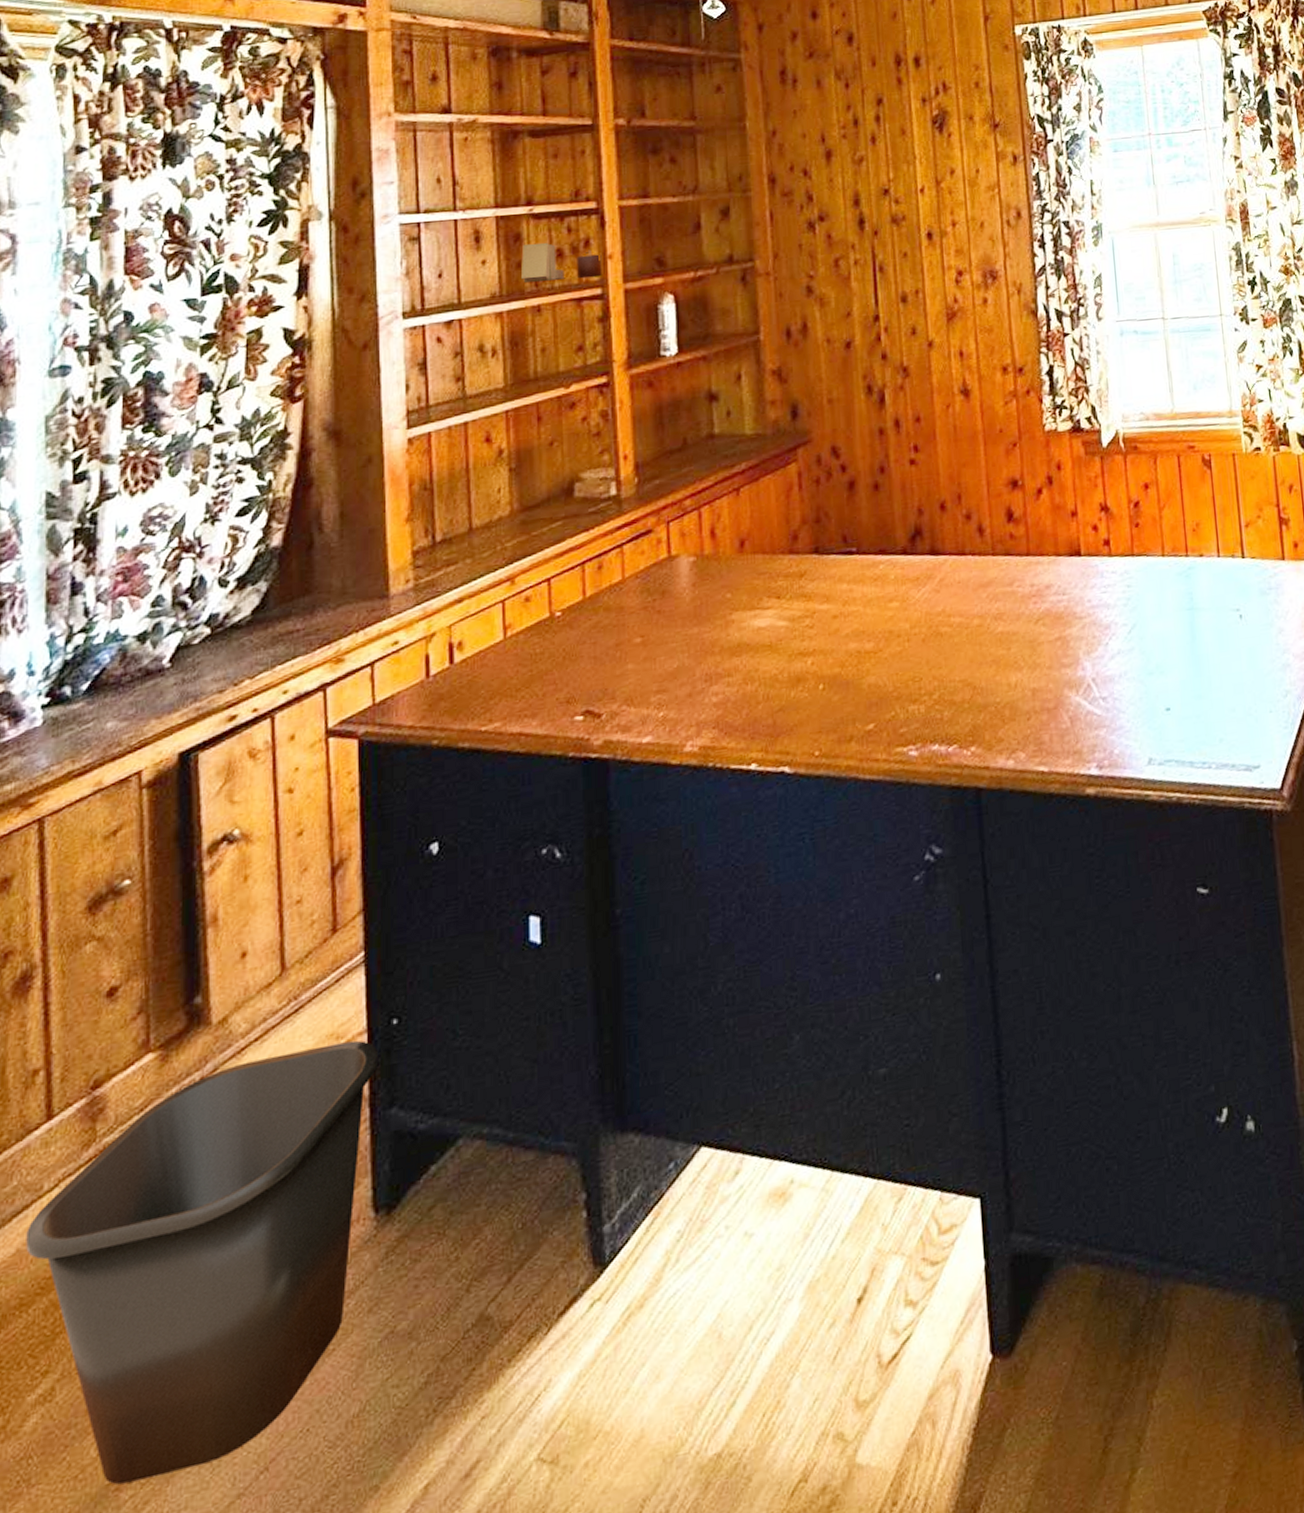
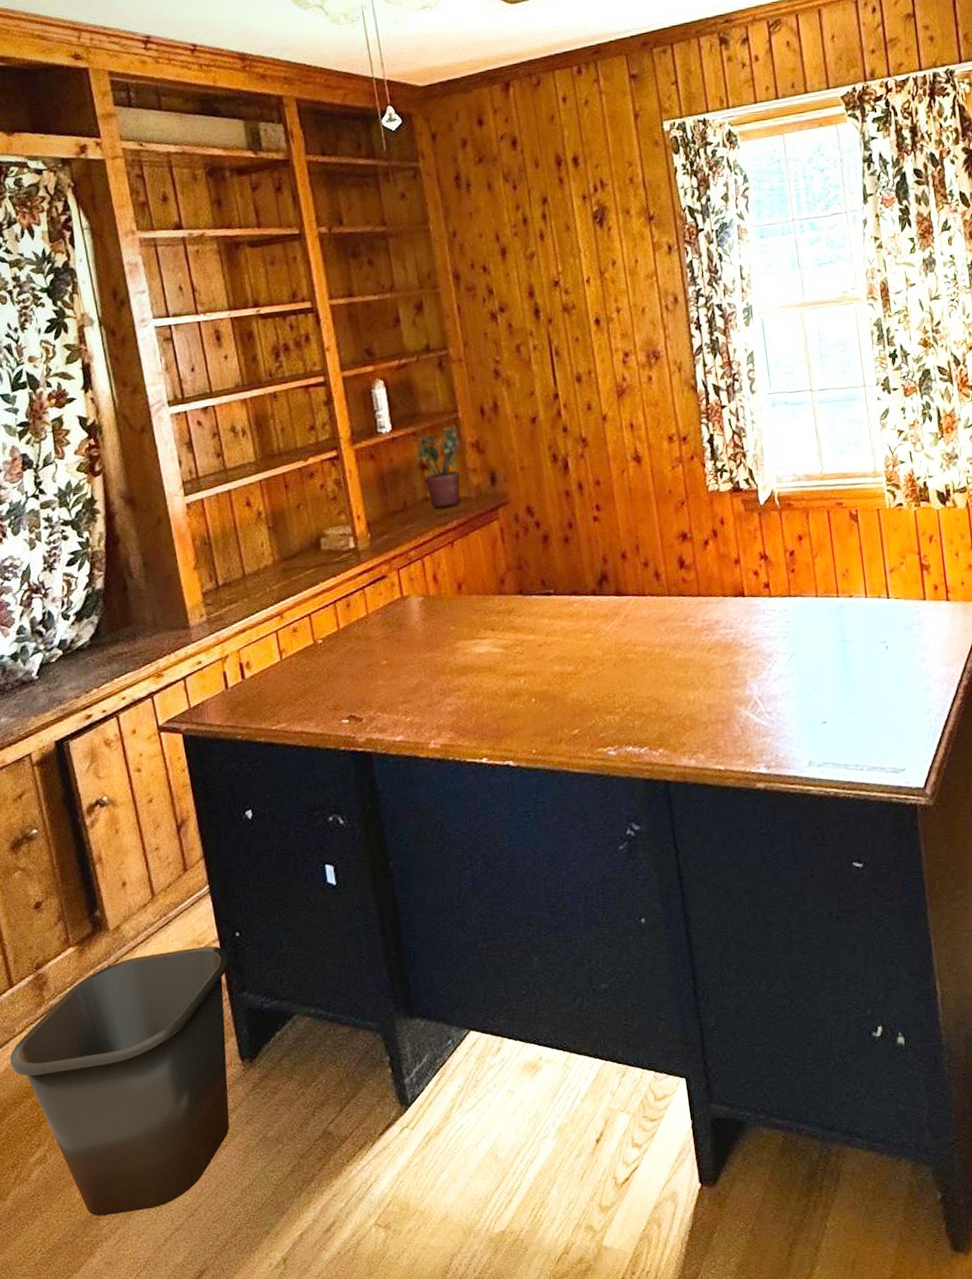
books: present [521,242,564,283] -> none [255,338,292,373]
candle: present [577,249,602,278] -> none [300,343,323,368]
potted plant: none [700,348,759,450] -> present [411,425,462,511]

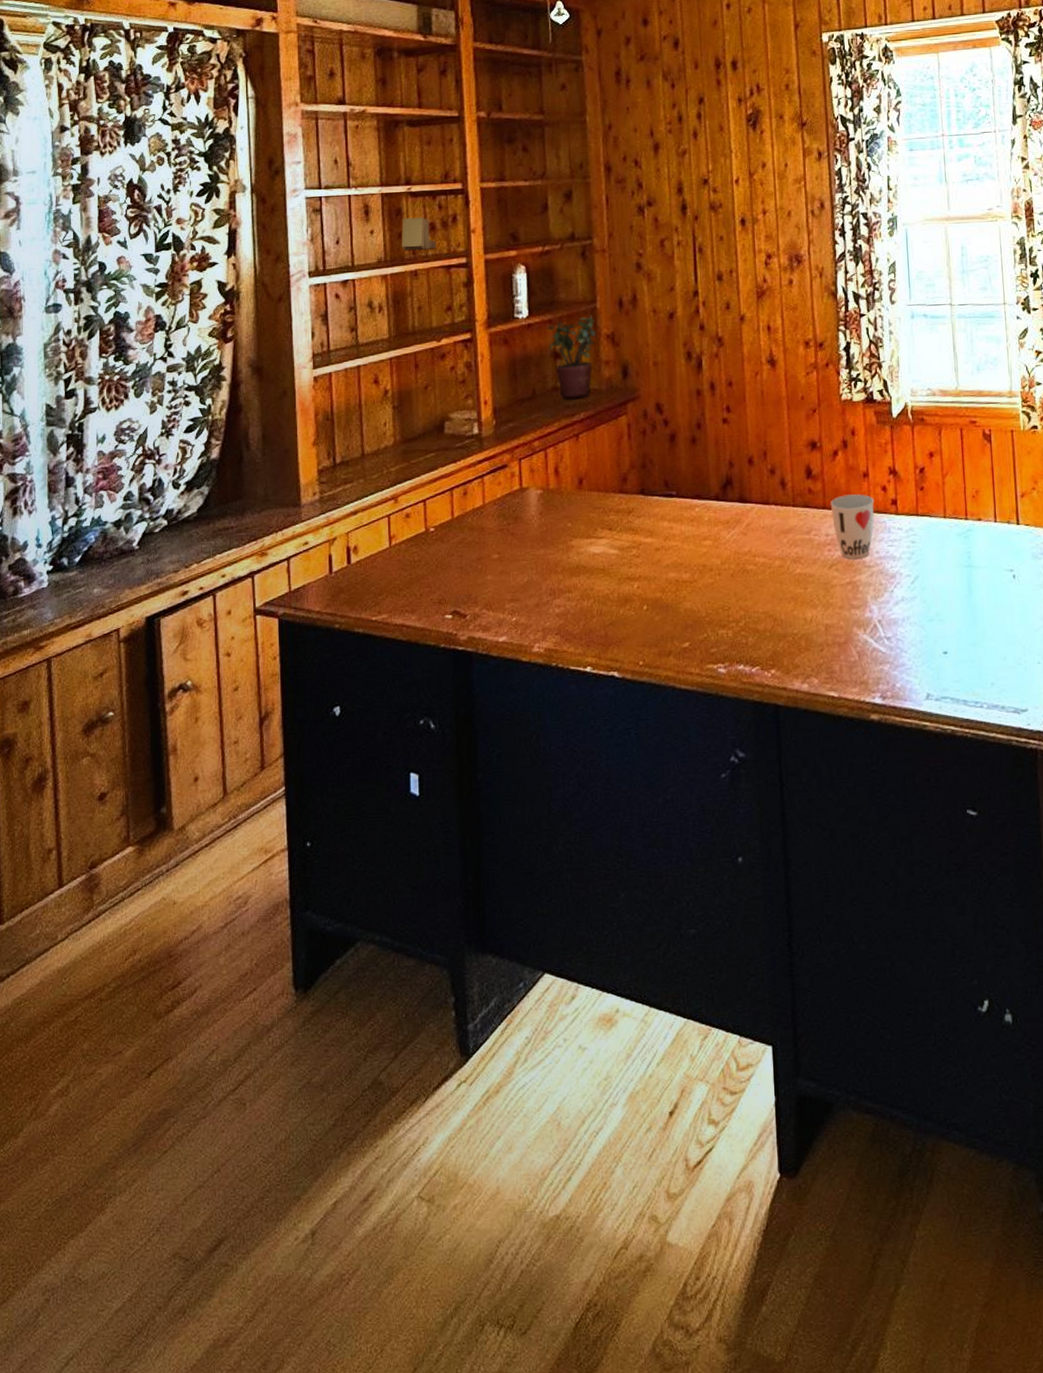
waste bin: present [10,945,230,1216] -> none [47,855,297,1165]
books: none [255,338,292,373] -> present [402,217,436,250]
cup: none [704,580,749,642] -> present [830,494,875,560]

